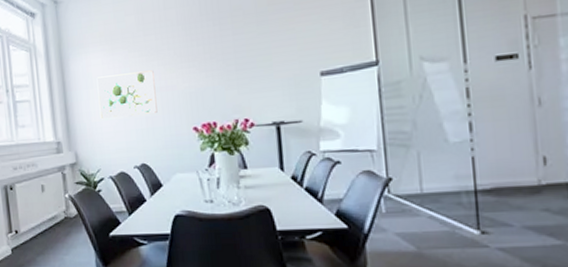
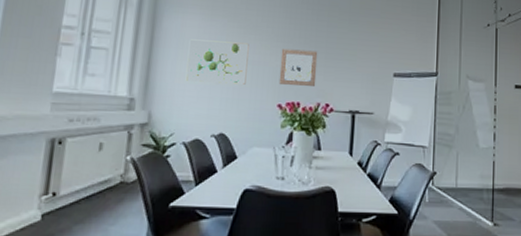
wall art: none [187,64,231,106] -> present [278,48,318,86]

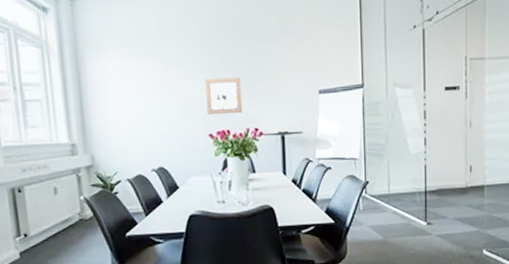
wall art: present [185,39,249,85] -> none [115,78,176,122]

